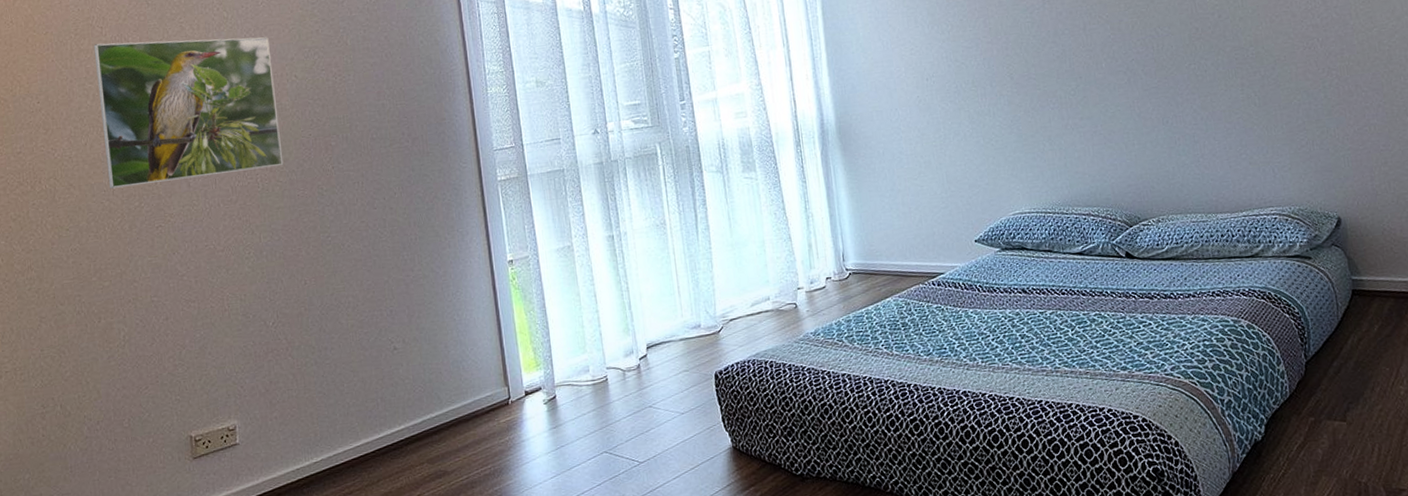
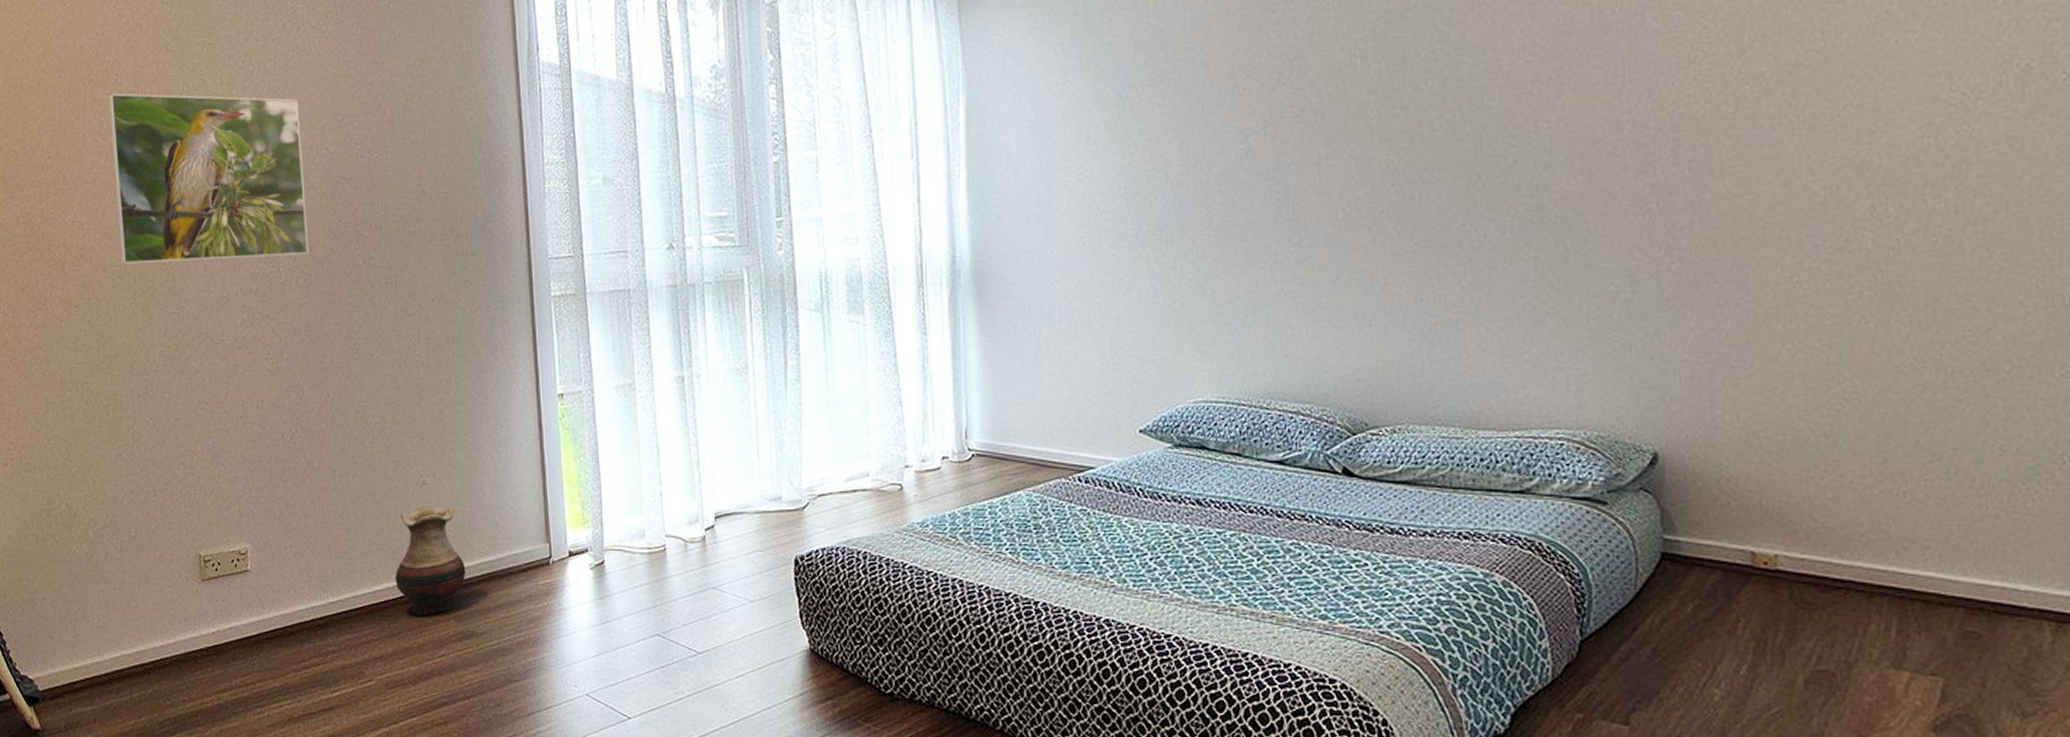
vase: none [372,365,436,463] -> present [394,505,466,615]

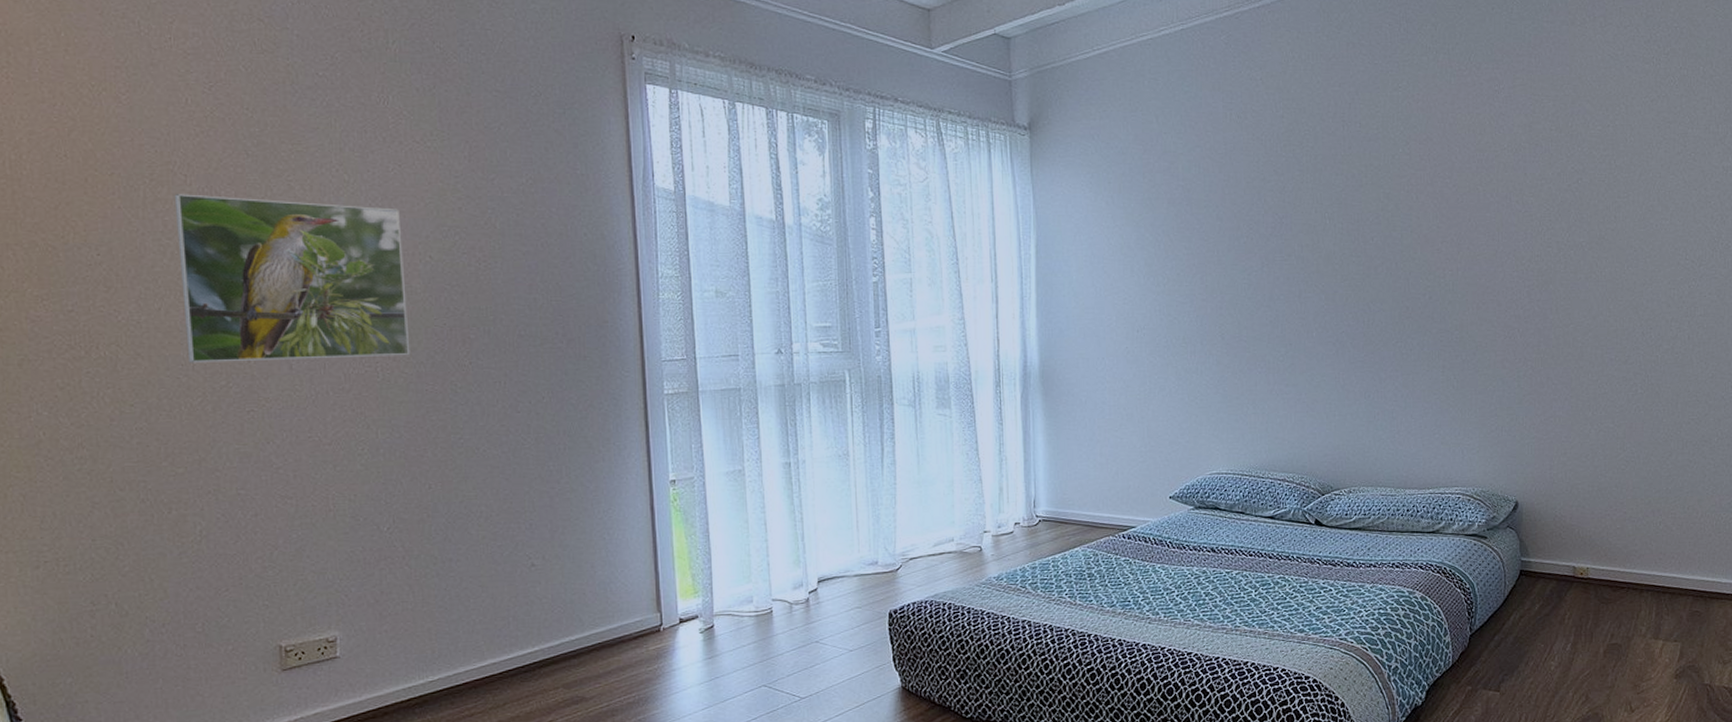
vase: present [394,505,466,615] -> none [500,584,576,686]

